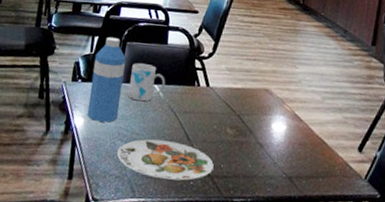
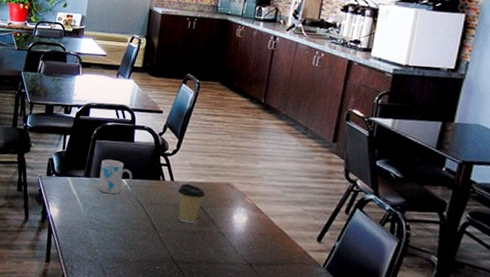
water bottle: present [87,37,126,122] -> none [61,135,95,213]
plate: present [117,139,214,181] -> none [89,227,178,265]
coffee cup: none [213,89,243,134] -> present [177,183,205,224]

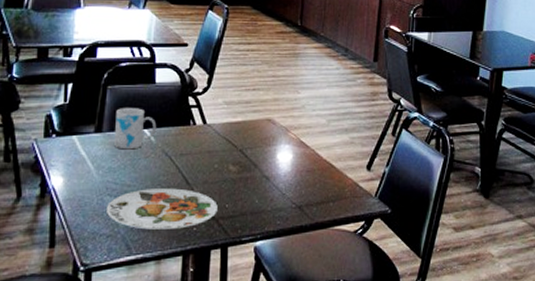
plate: none [89,227,178,265] -> present [107,188,218,230]
coffee cup: present [177,183,205,224] -> none [211,125,244,172]

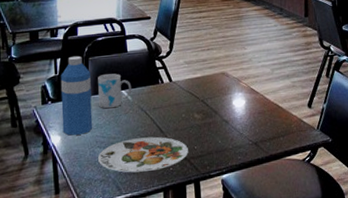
water bottle: none [66,82,108,178] -> present [60,55,93,136]

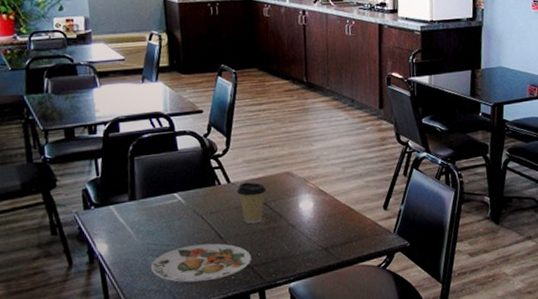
water bottle: present [60,55,93,136] -> none [103,155,144,243]
mug: present [98,73,132,109] -> none [146,174,186,214]
coffee cup: none [177,81,204,120] -> present [236,182,267,224]

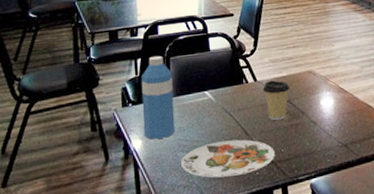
water bottle: none [103,155,144,243] -> present [141,55,175,140]

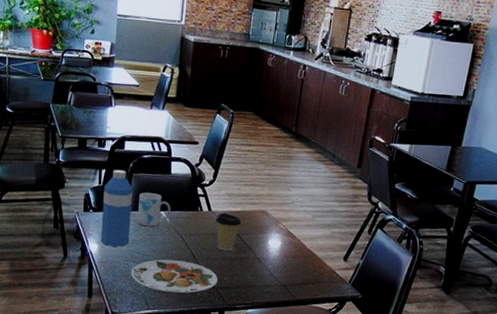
mug: none [180,73,216,111] -> present [138,192,171,227]

